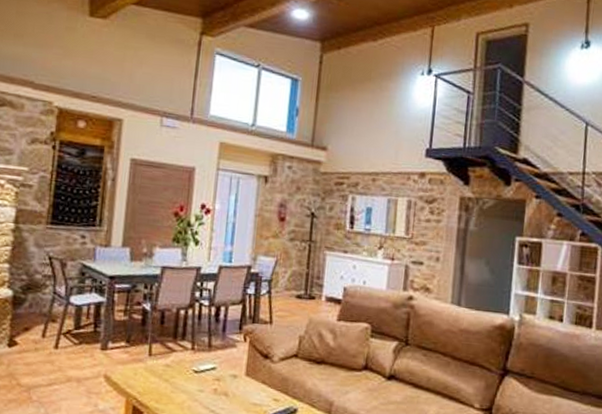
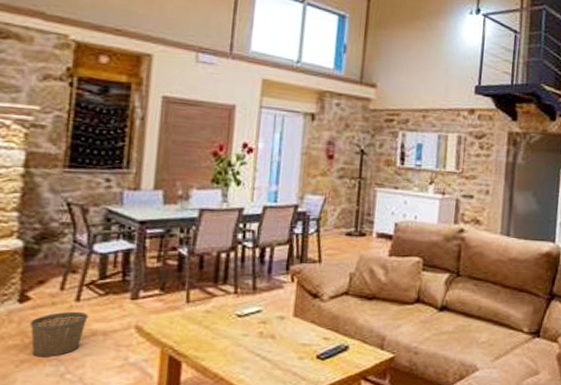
basket: none [16,357,65,399] -> present [30,311,89,357]

